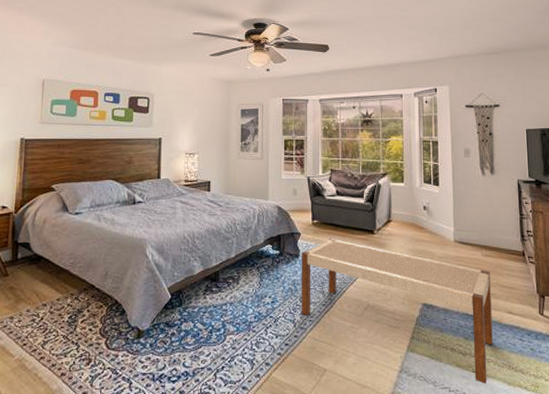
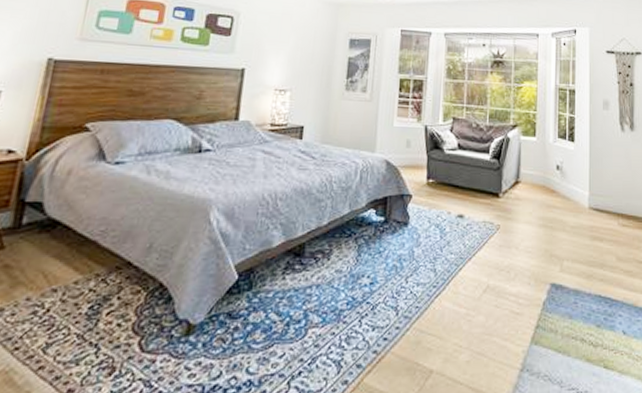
bench: present [301,238,493,384] -> none [406,201,627,382]

